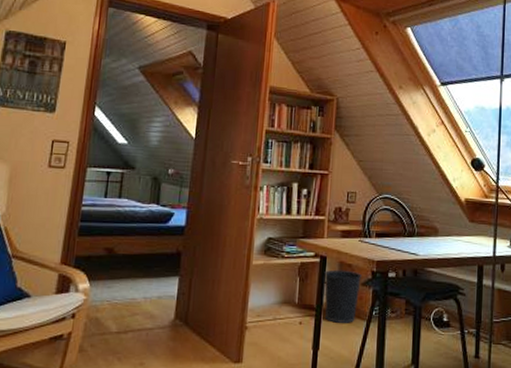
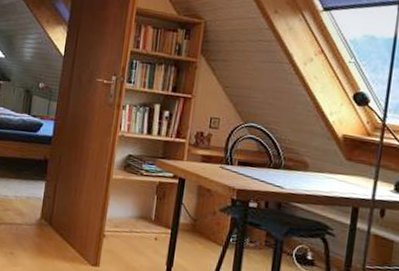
wastebasket: present [324,269,362,323] -> none [180,192,220,246]

